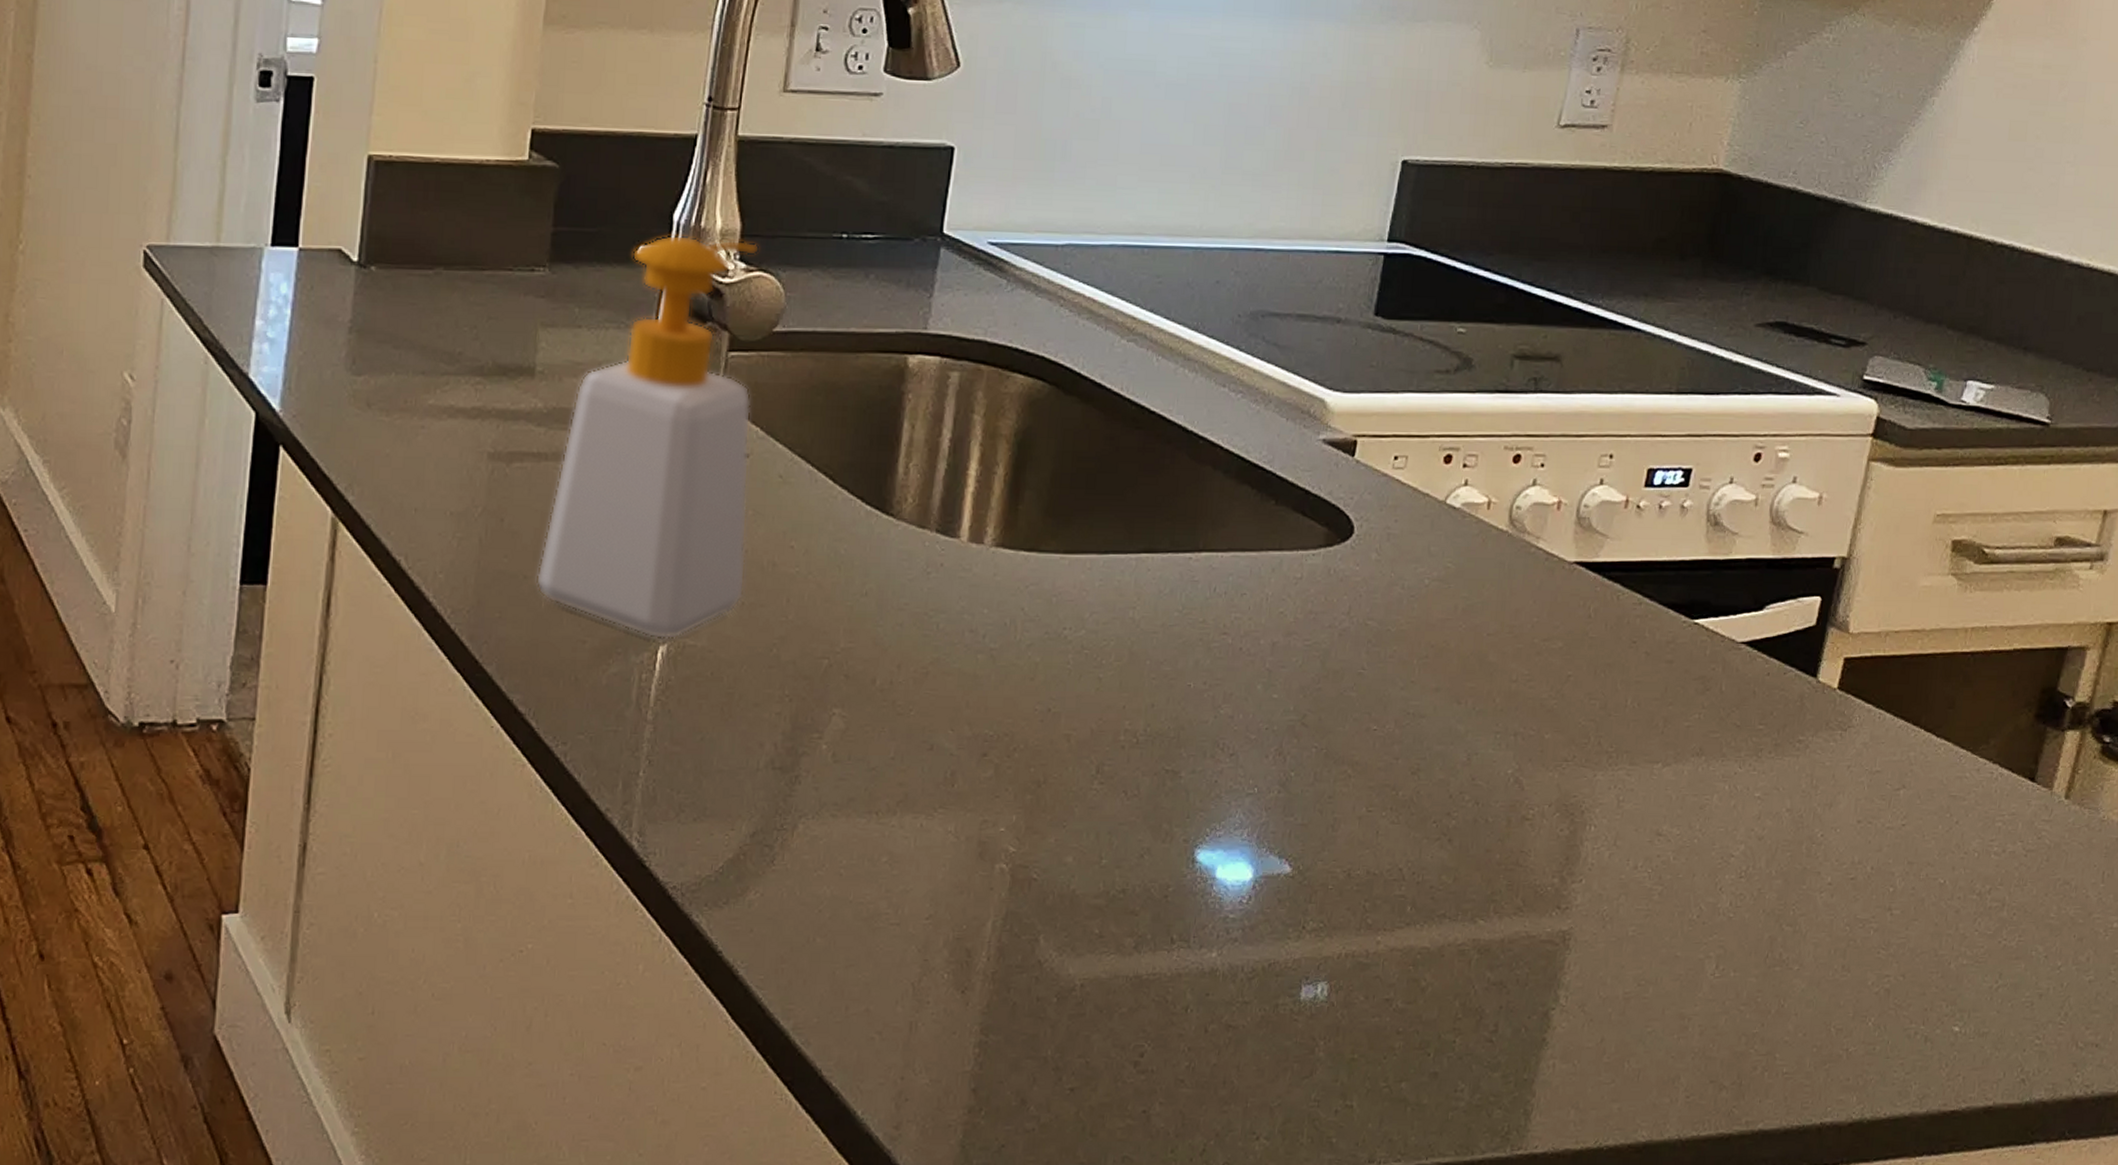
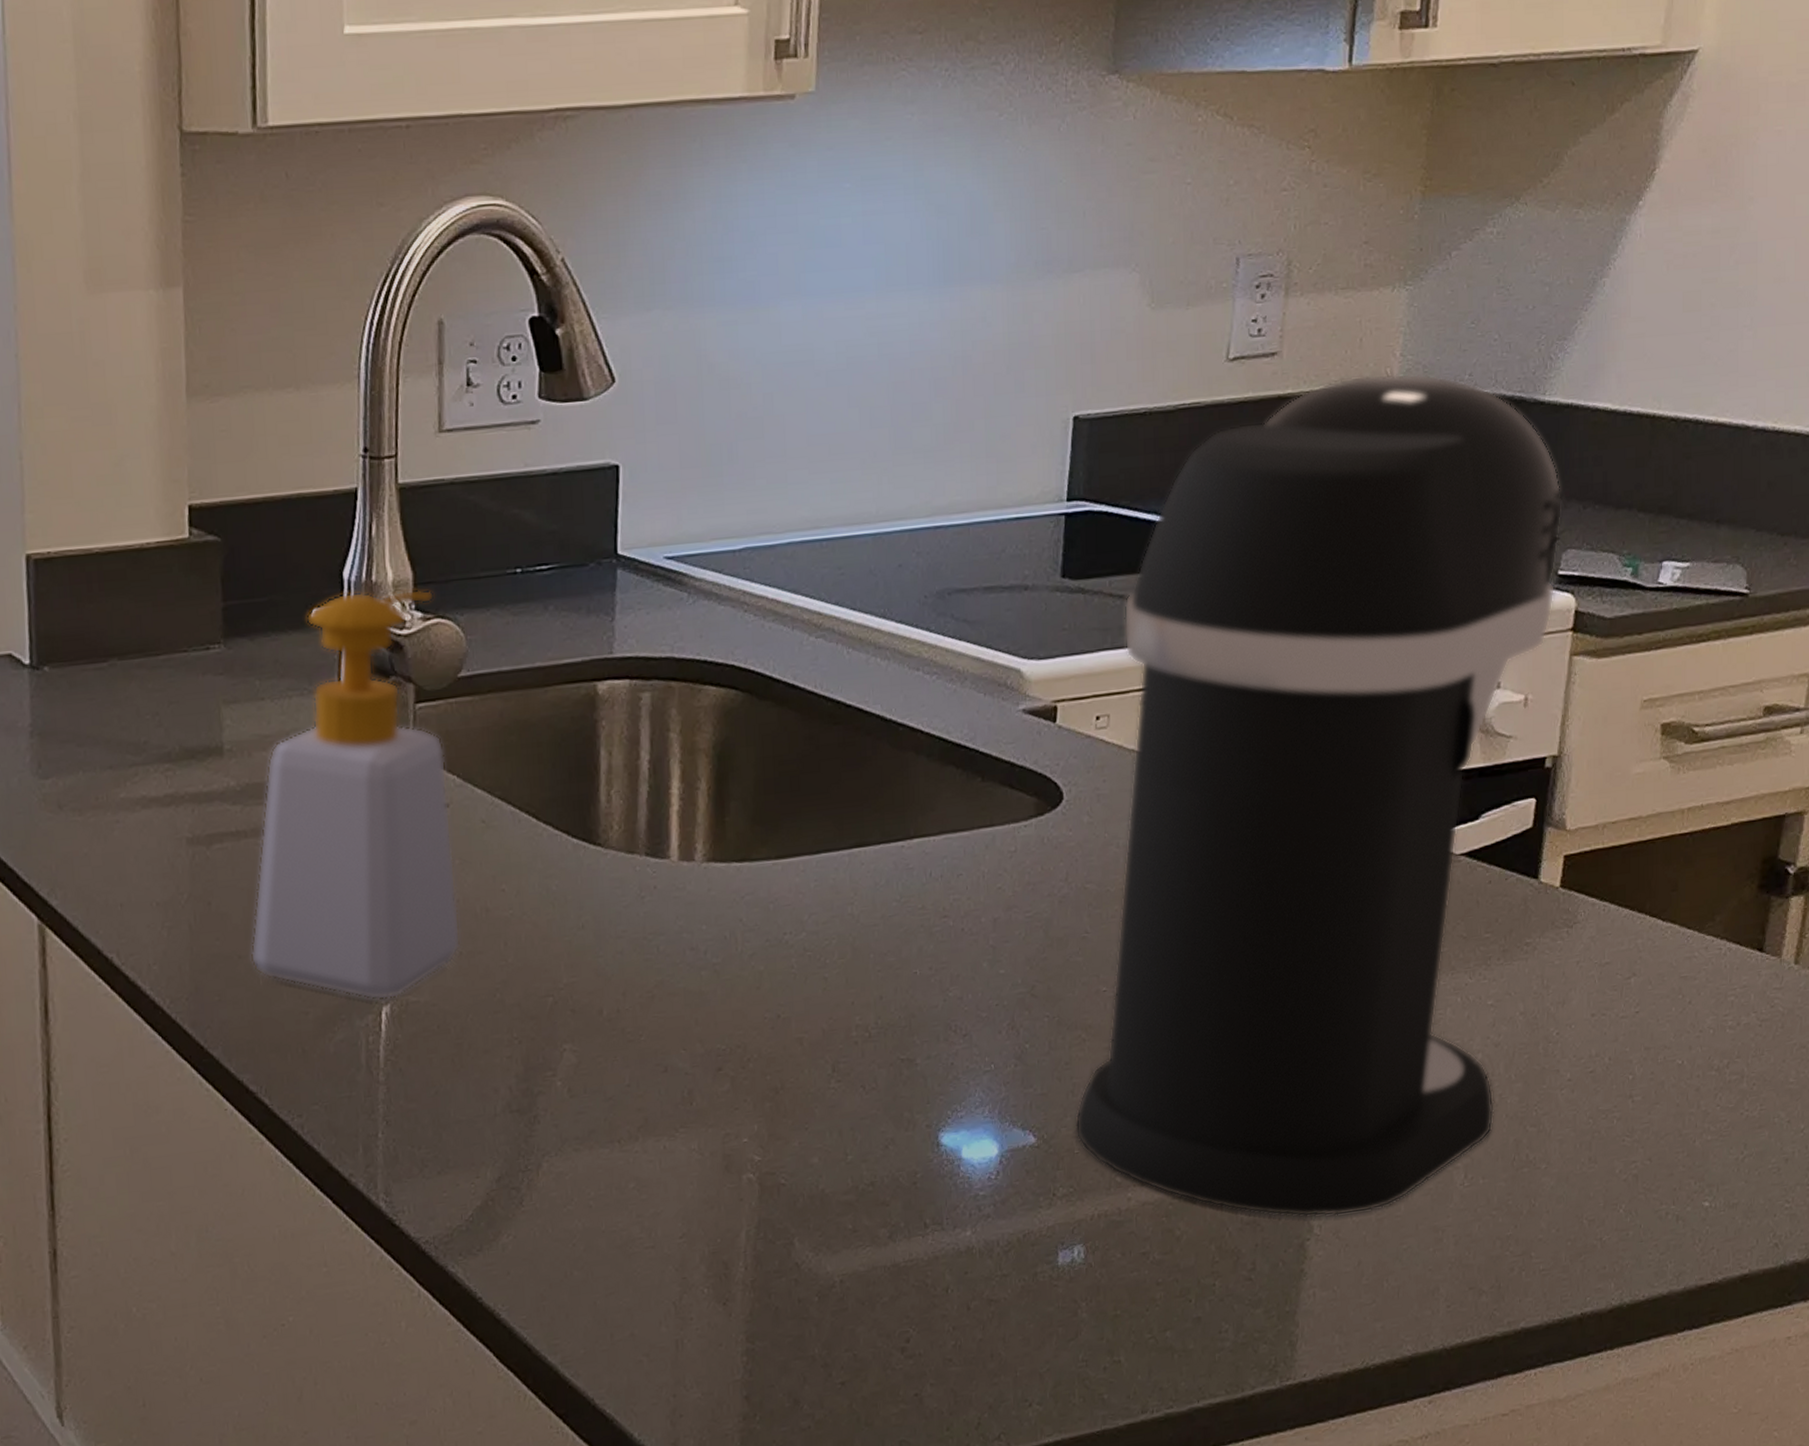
coffee maker: none [1331,158,1874,990] -> present [1075,372,1562,1218]

